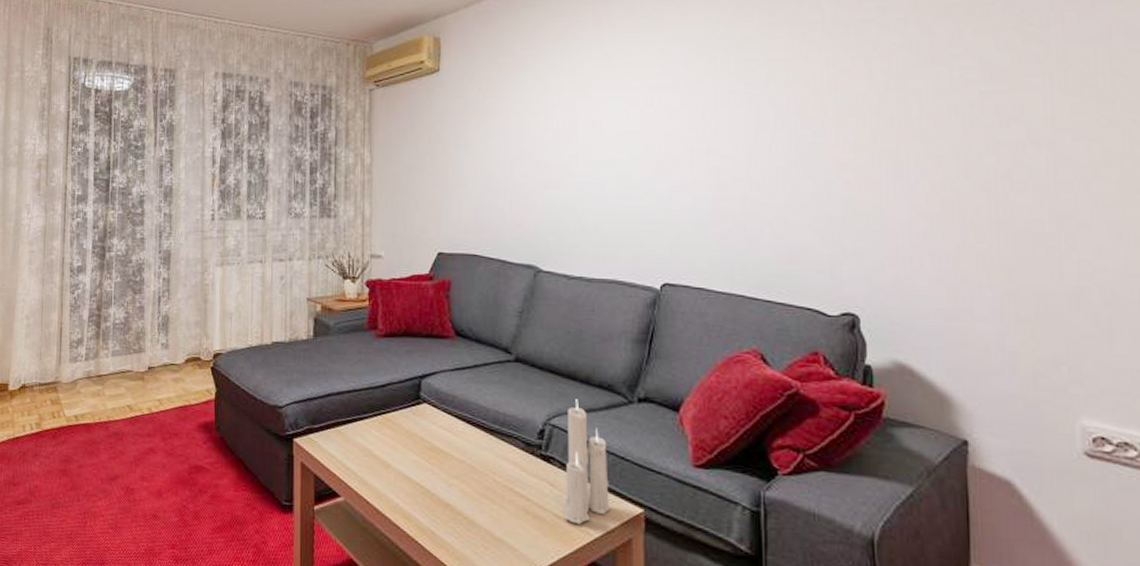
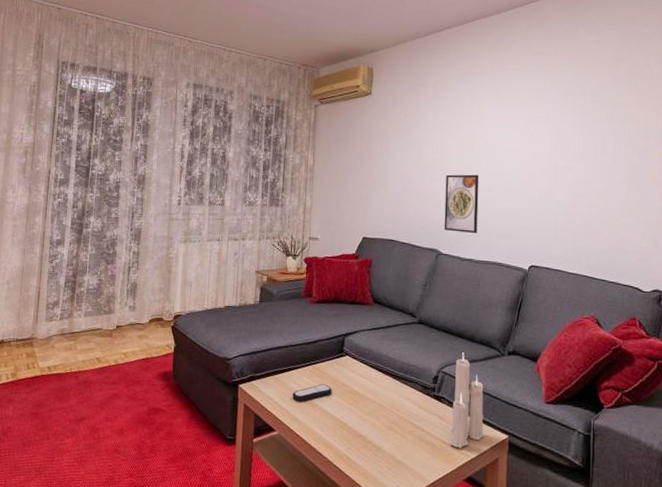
remote control: none [359,438,408,460] -> present [292,384,332,401]
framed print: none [542,166,588,244] -> present [444,174,480,234]

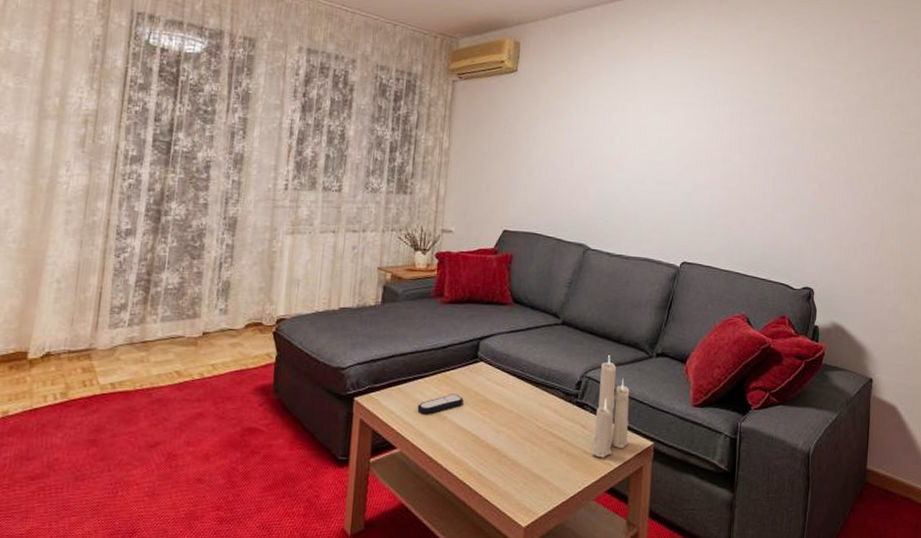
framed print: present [444,174,480,234] -> none [592,163,632,228]

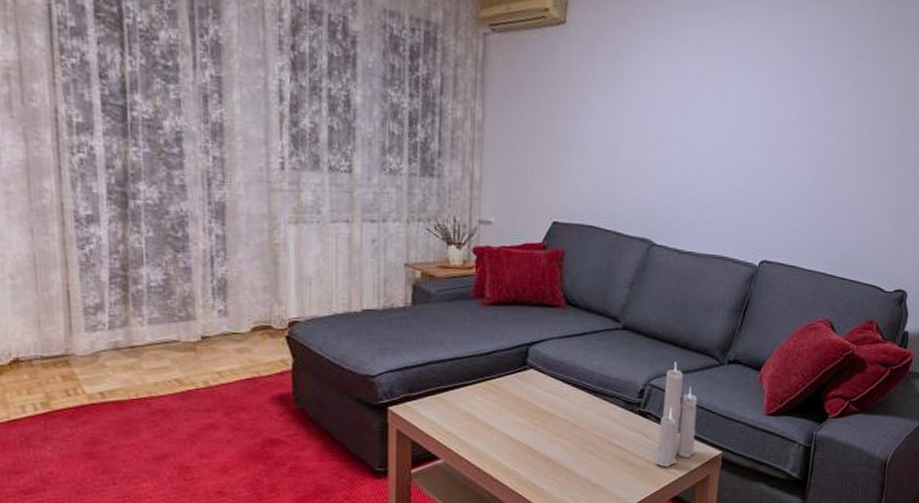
remote control: present [417,394,464,414] -> none [461,403,513,424]

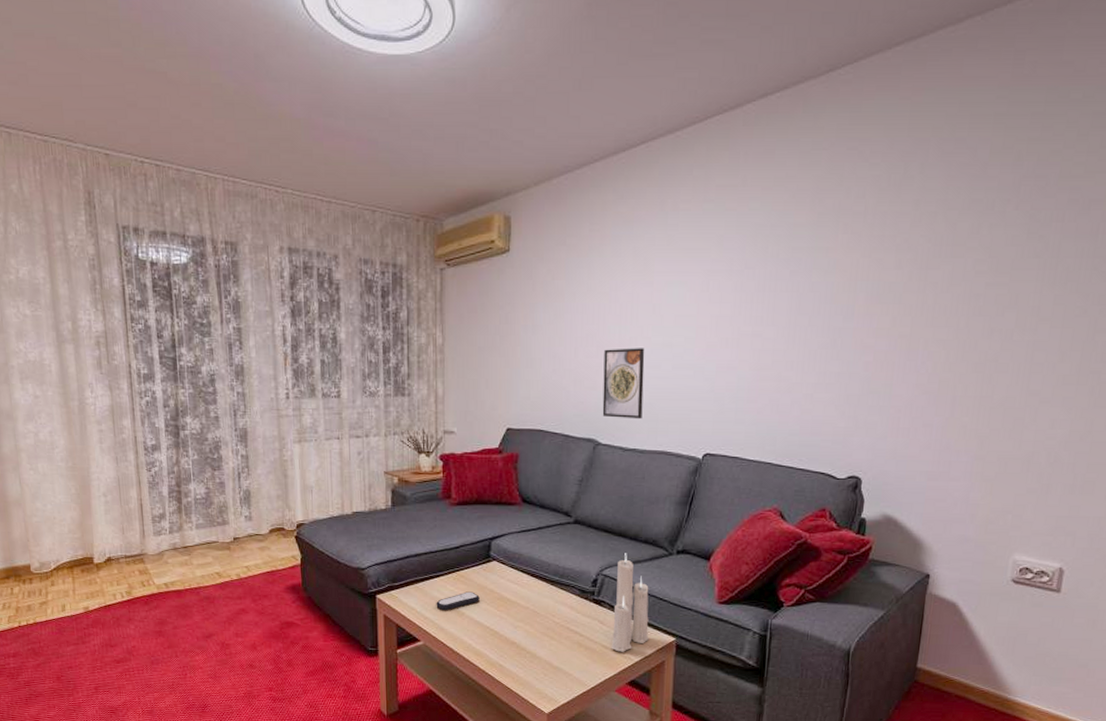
remote control: none [461,403,513,424] -> present [436,591,480,610]
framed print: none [658,142,707,221] -> present [602,348,645,420]

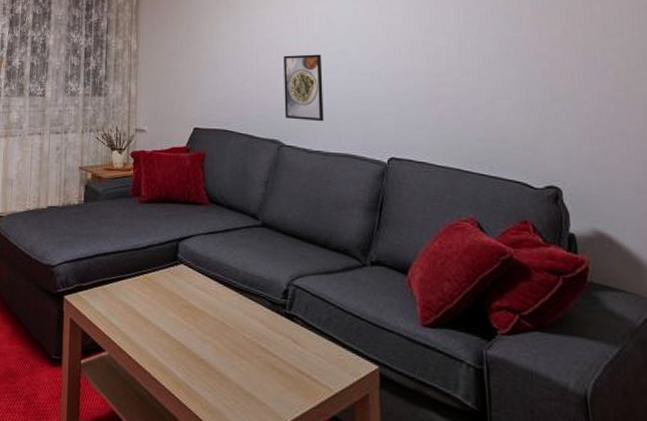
remote control: present [436,591,480,610] -> none [122,297,167,317]
candle: present [611,553,649,652] -> none [307,261,349,380]

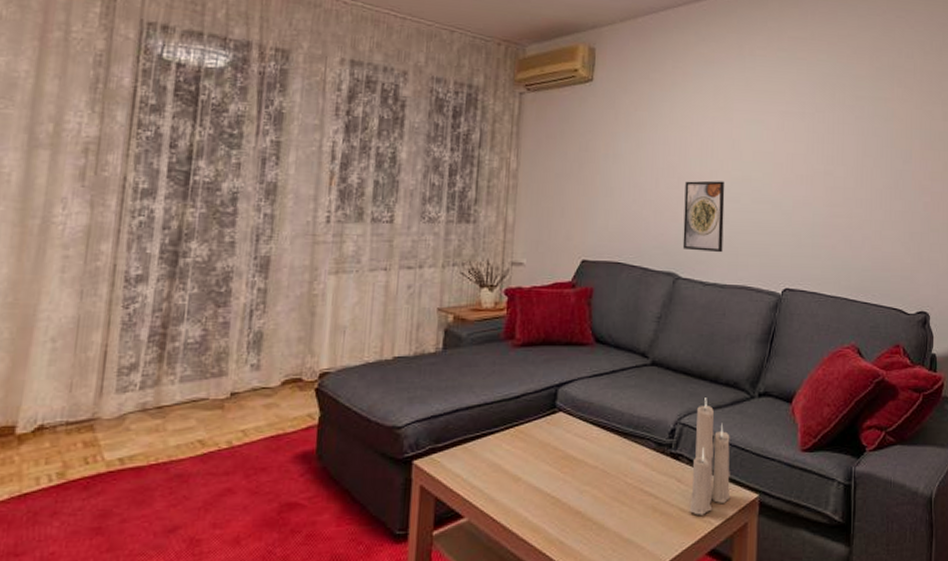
candle: none [307,261,349,380] -> present [689,397,731,515]

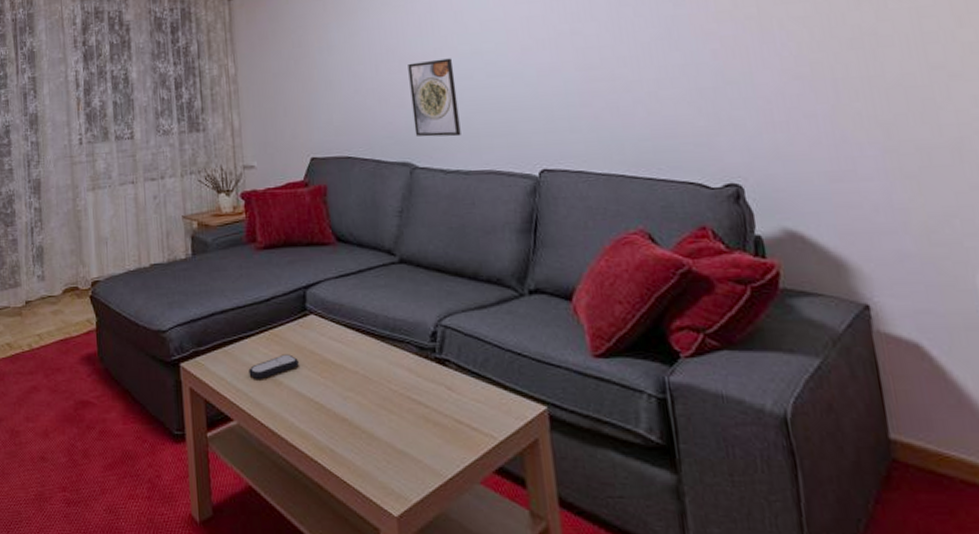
remote control: none [487,450,541,475] -> present [248,354,299,379]
candle: present [689,397,731,515] -> none [458,296,513,428]

